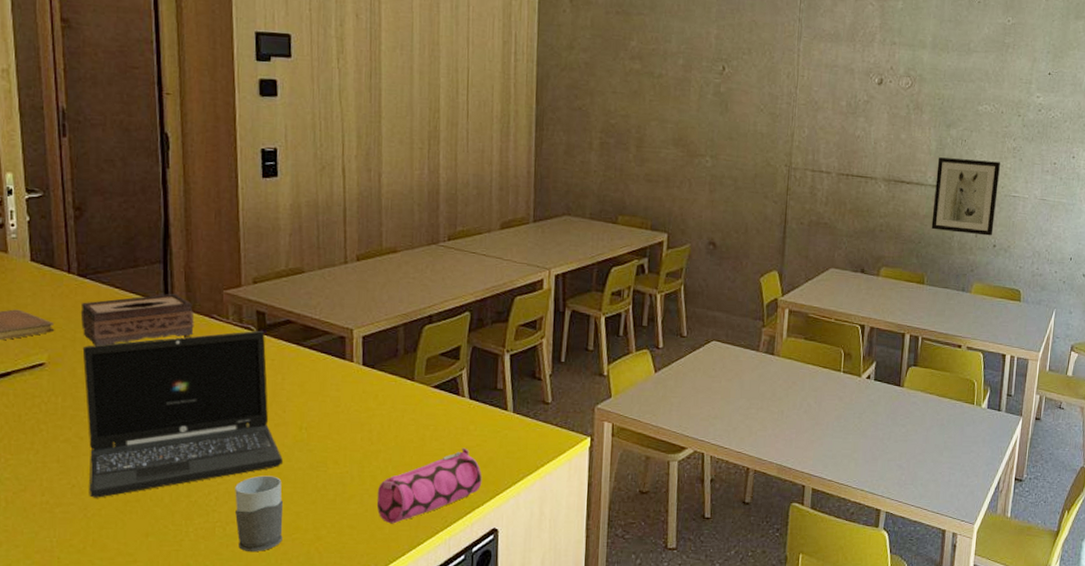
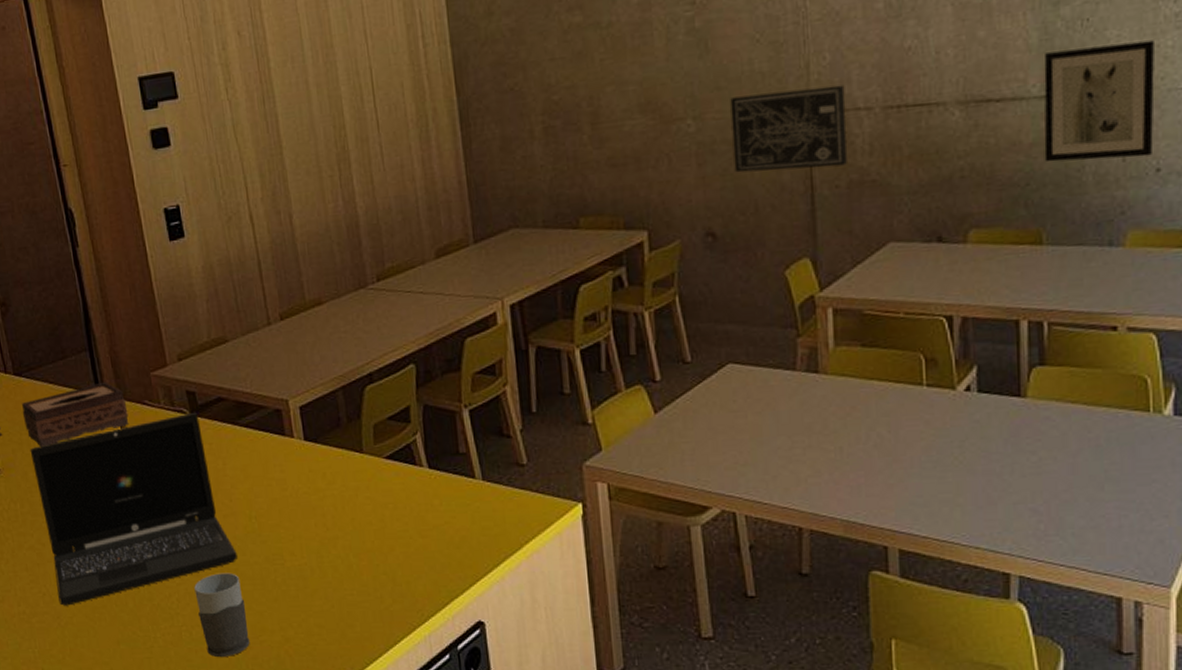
pencil case: present [376,447,482,524] -> none [341,527,458,621]
wall art: none [735,147,815,209] -> present [730,85,847,173]

